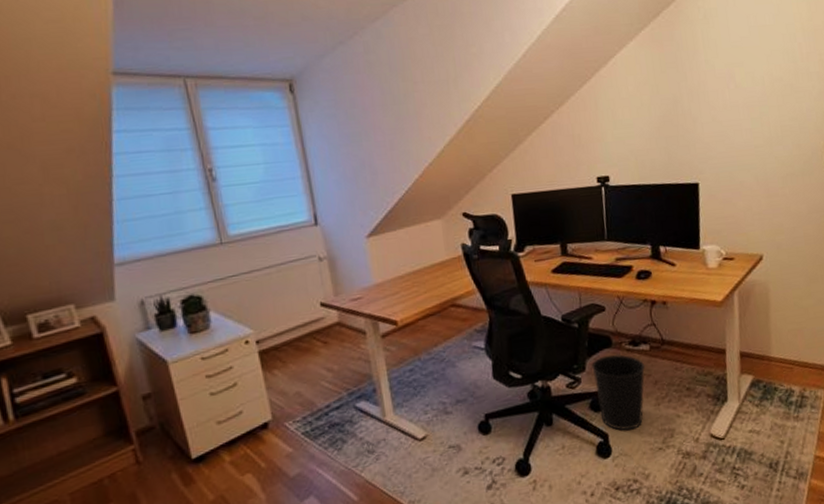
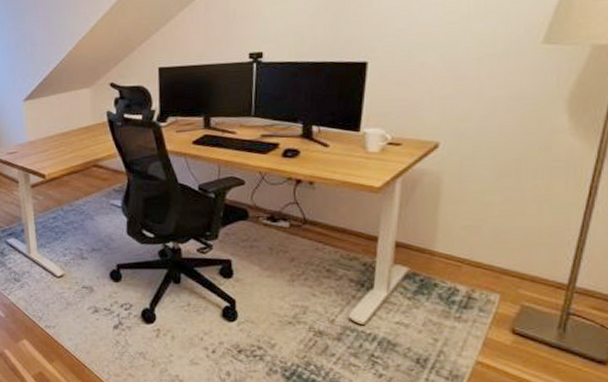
wastebasket: present [591,354,646,431] -> none [225,227,283,300]

